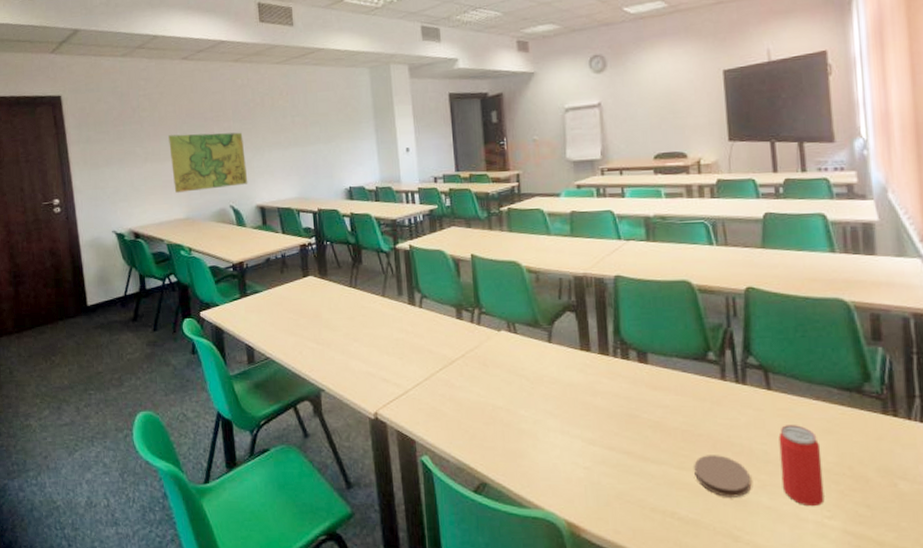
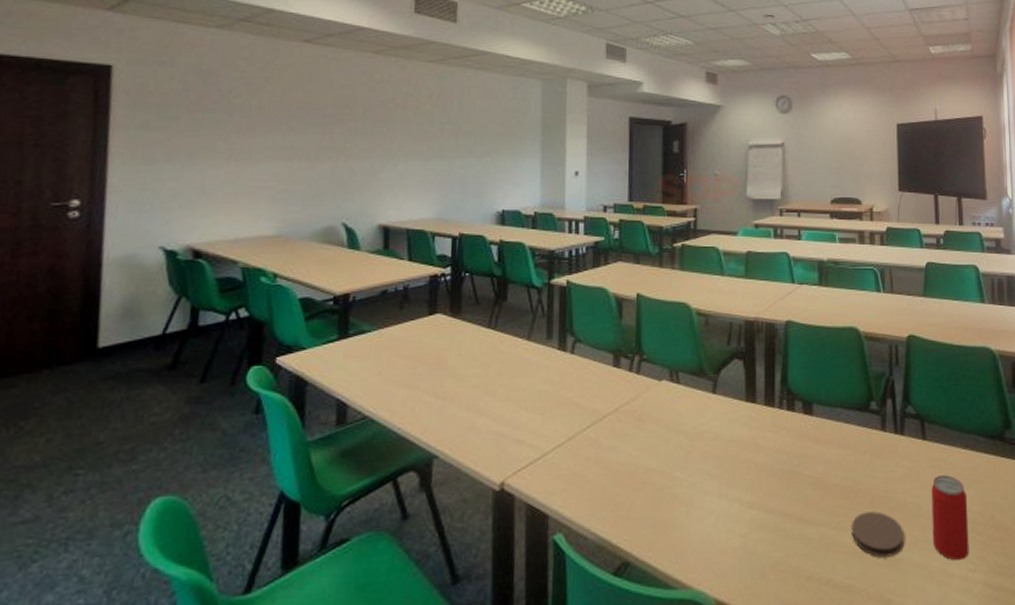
map: present [168,132,248,193] -> none [265,130,373,203]

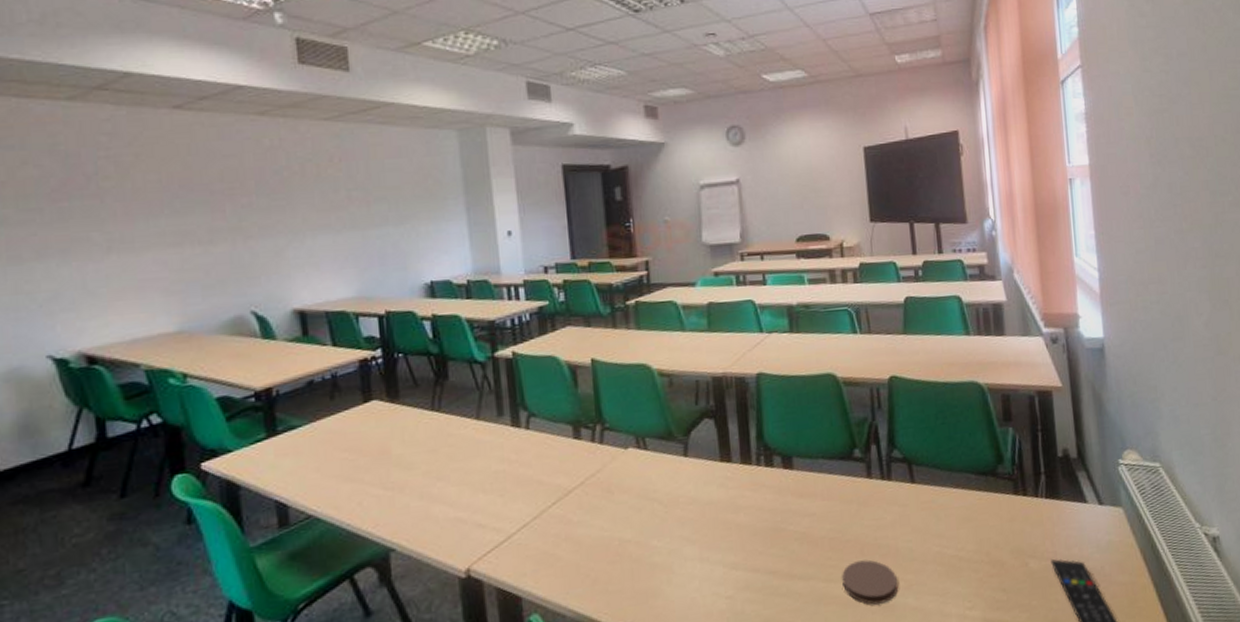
beverage can: present [931,475,969,561] -> none [923,516,966,600]

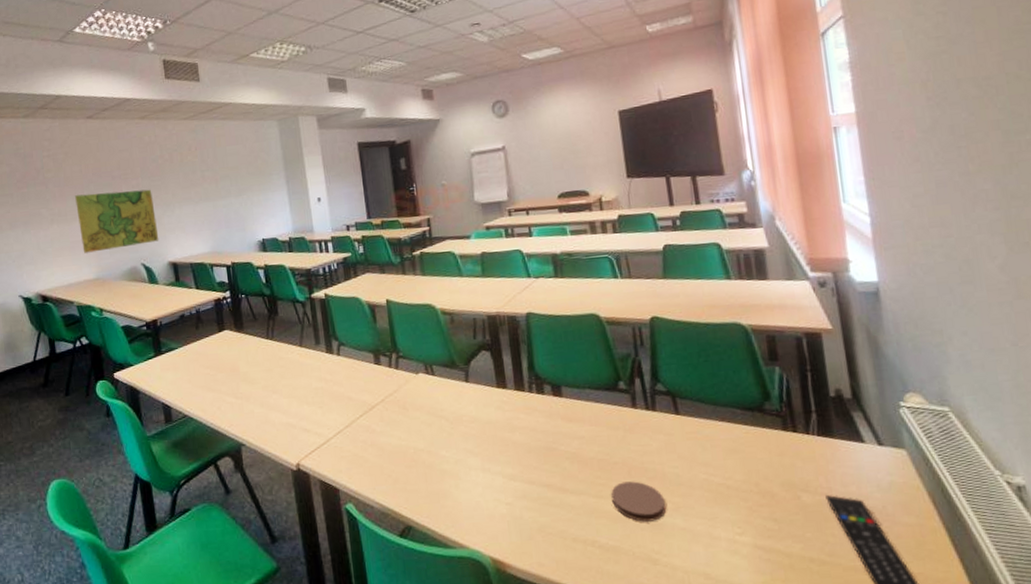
map: none [149,210,280,296] -> present [75,189,159,253]

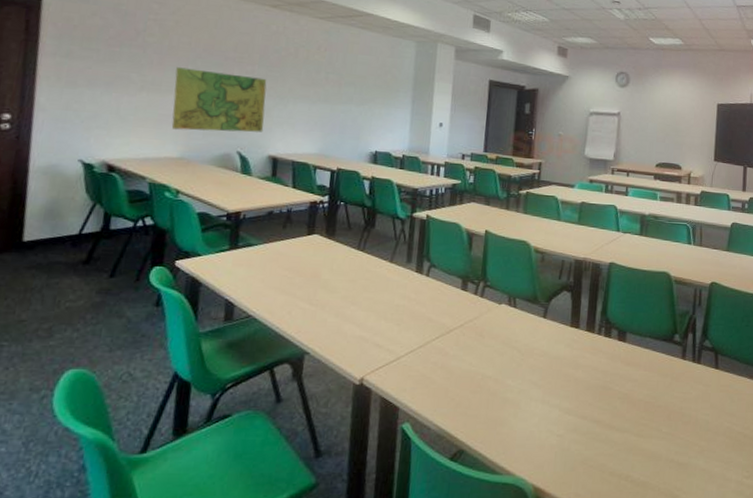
coaster: present [611,481,667,522] -> none [650,424,694,461]

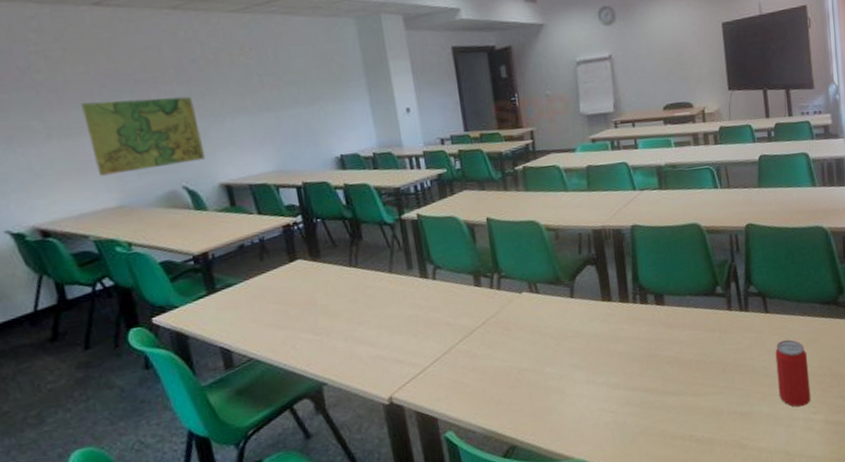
beverage can: none [716,399,748,468] -> present [775,339,811,407]

